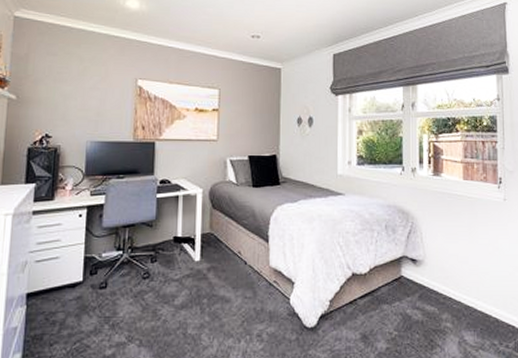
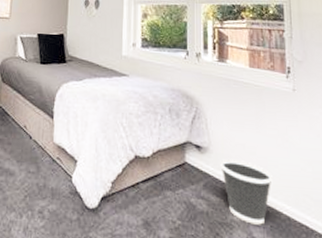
wastebasket: none [434,269,483,329] -> present [220,158,273,225]

